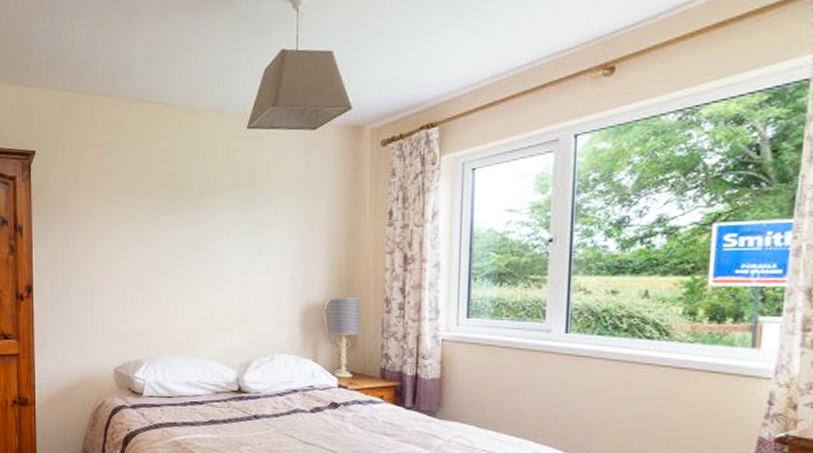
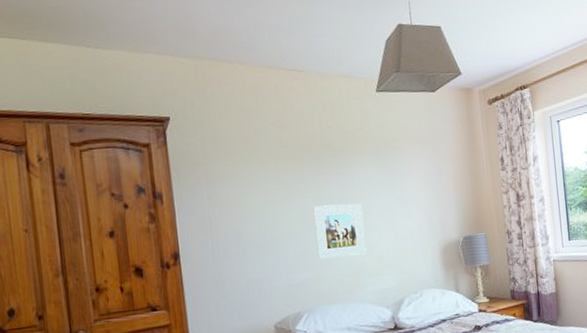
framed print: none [165,251,217,308] -> present [313,203,367,260]

